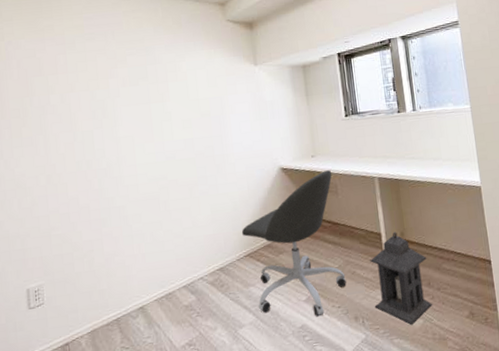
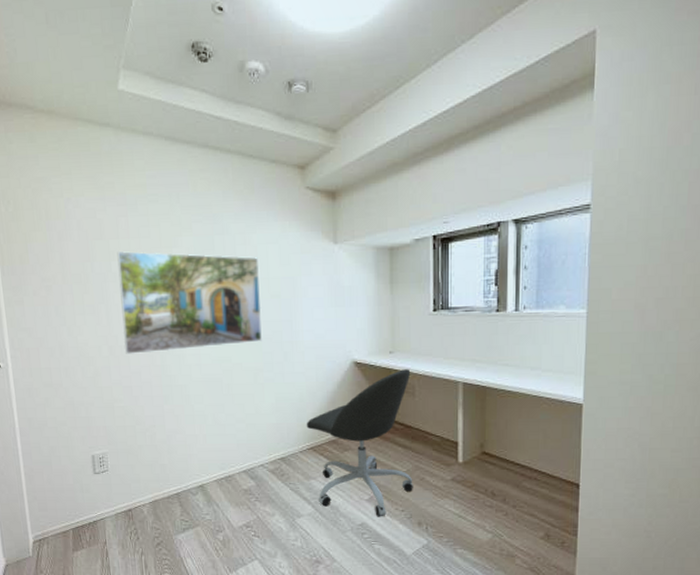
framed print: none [55,82,195,181] -> present [117,251,262,354]
lantern: present [370,232,433,326] -> none [440,443,507,538]

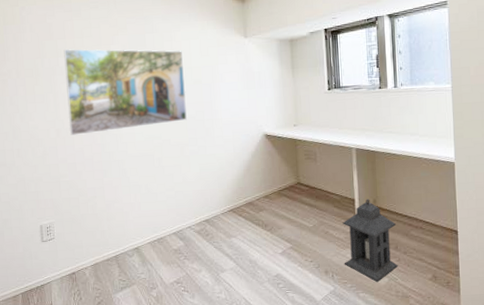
office chair: present [306,369,413,517] -> none [226,139,319,268]
lantern: none [440,443,507,538] -> present [342,199,399,283]

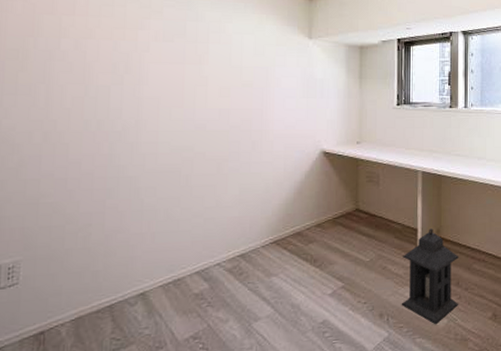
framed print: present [63,49,187,135] -> none [63,29,232,141]

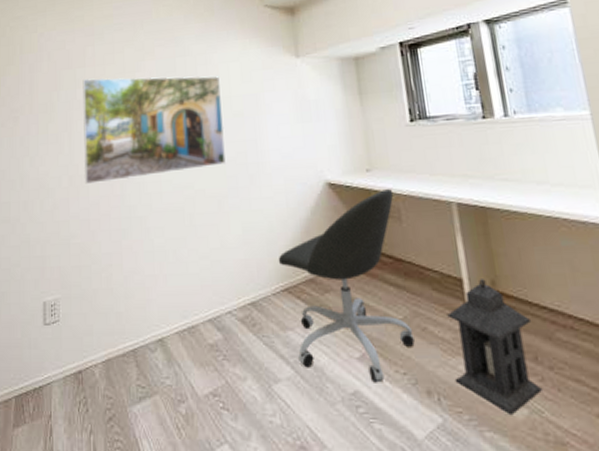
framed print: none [63,29,232,141] -> present [82,76,226,184]
office chair: none [270,159,376,313] -> present [278,189,415,383]

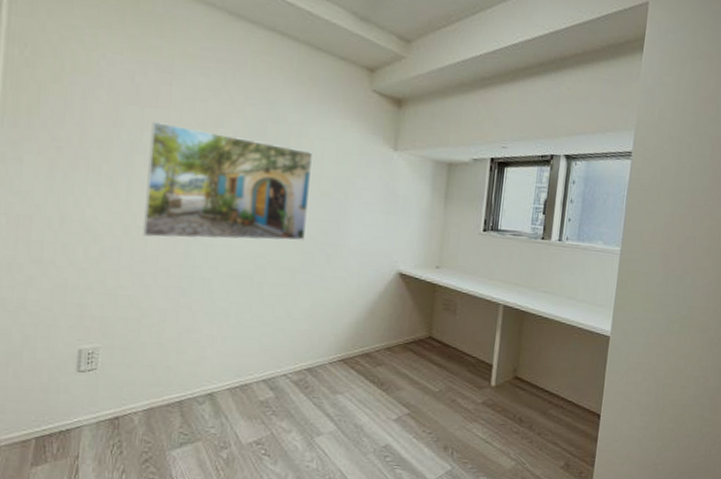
office chair: present [278,189,415,383] -> none [339,286,455,439]
lantern: present [447,279,543,416] -> none [467,366,535,466]

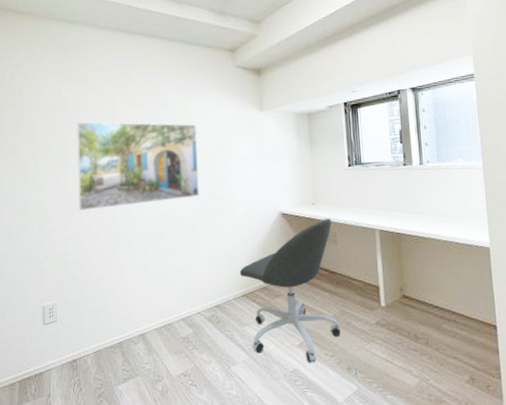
office chair: none [339,286,455,439] -> present [239,219,341,363]

